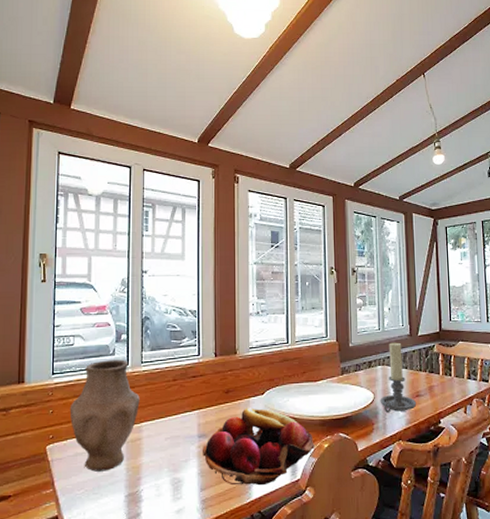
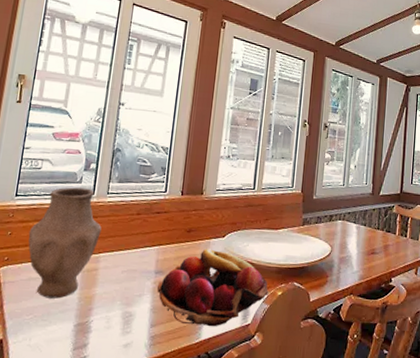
candle holder: present [380,342,417,413] -> none [336,199,371,267]

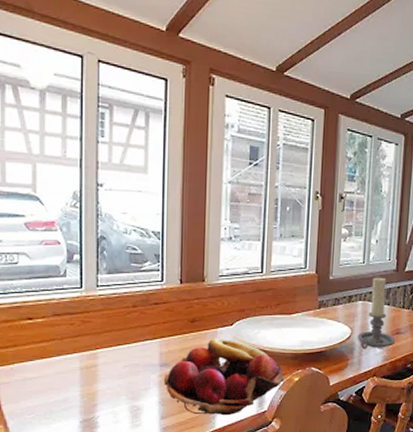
vase: present [28,187,102,299] -> none [15,281,95,397]
candle holder: none [336,199,371,267] -> present [357,277,396,349]

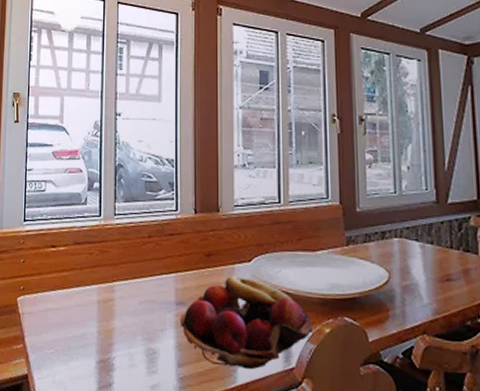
candle holder: present [357,277,396,349] -> none [397,210,447,298]

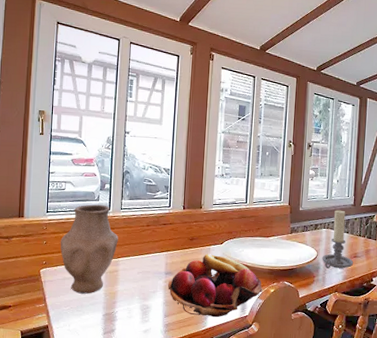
vase: none [40,209,113,332] -> present [60,204,118,294]
candle holder: none [397,210,447,298] -> present [322,210,354,269]

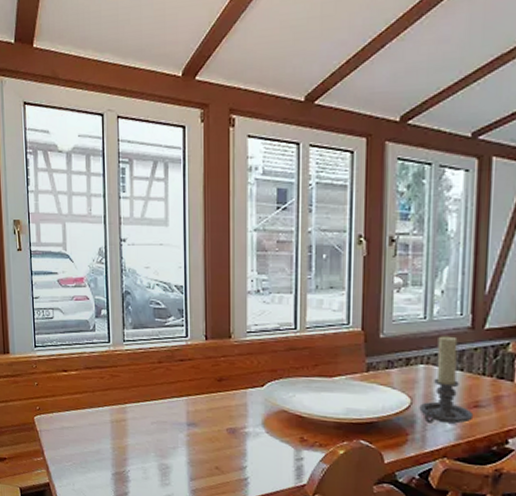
vase: present [60,204,118,294] -> none [53,336,123,448]
fruit basket: present [168,254,262,318] -> none [192,399,326,485]

